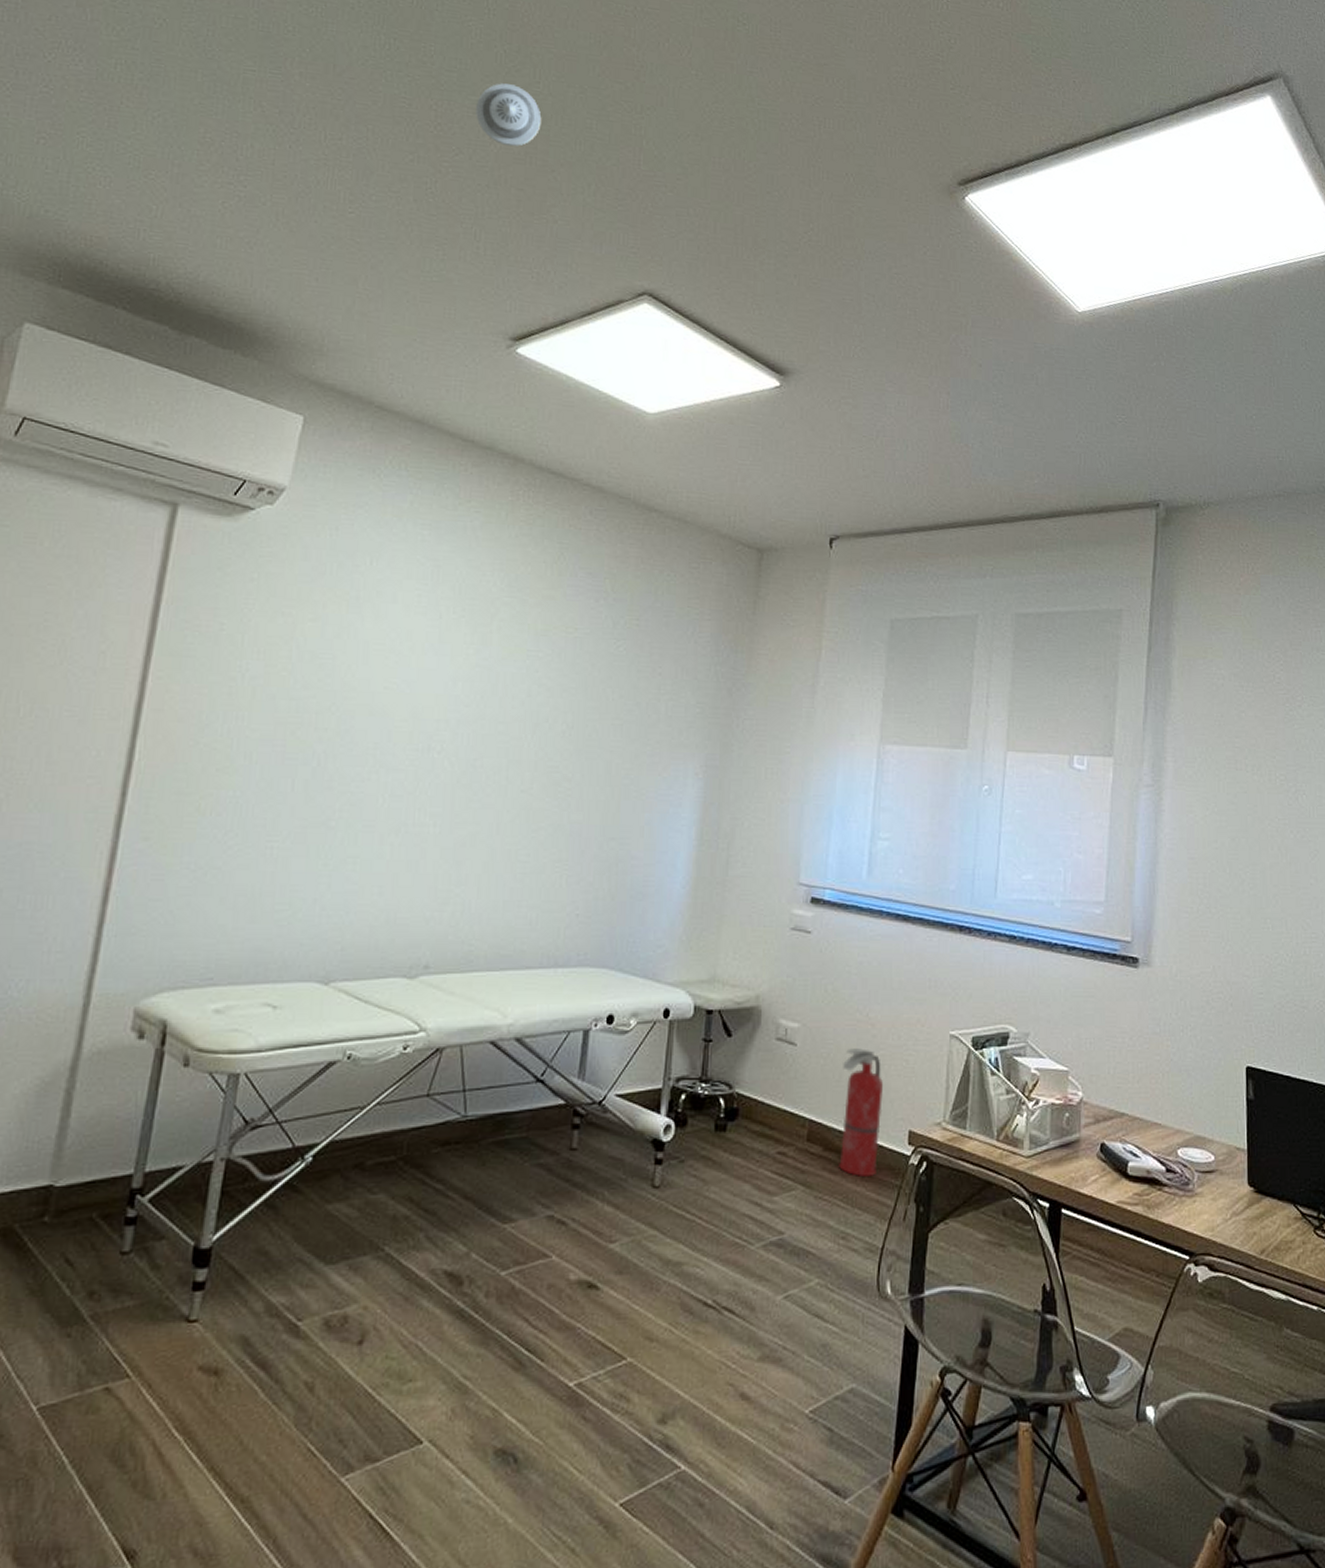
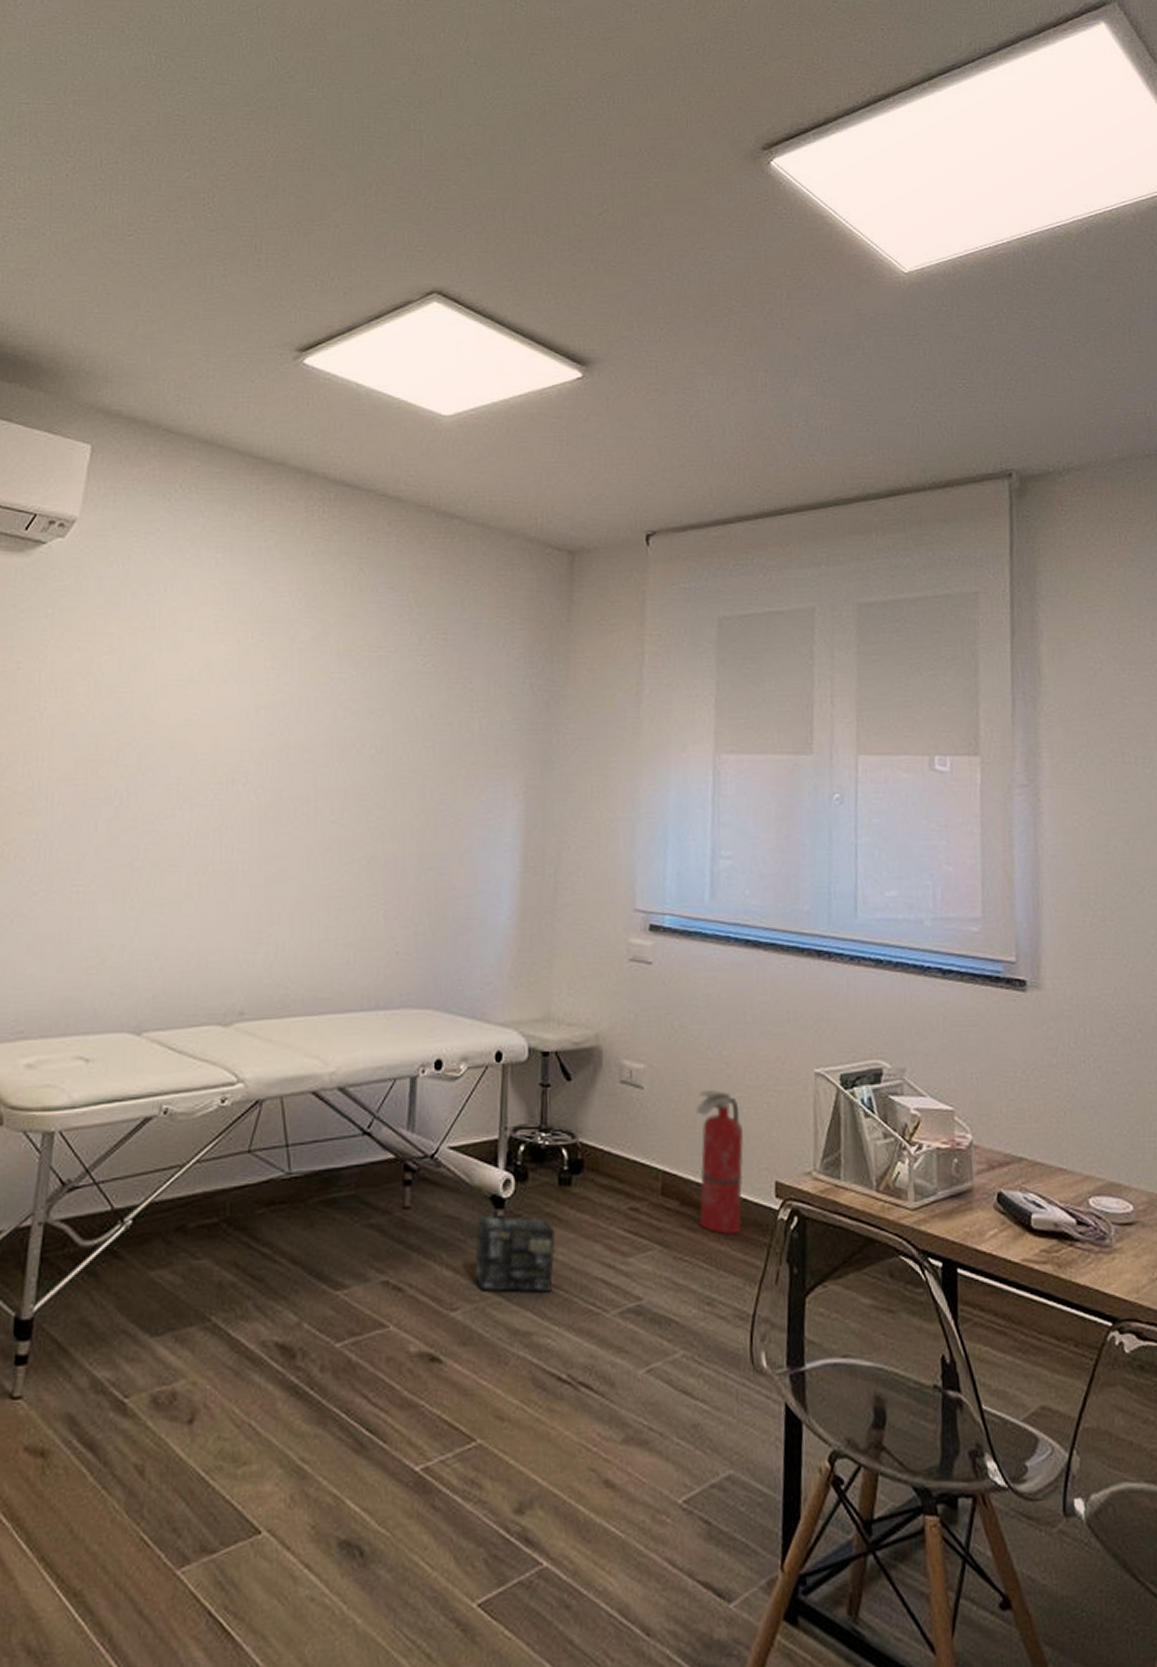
smoke detector: present [476,83,542,147] -> none [250,91,318,154]
box: none [634,1158,709,1228] -> present [475,1216,556,1293]

